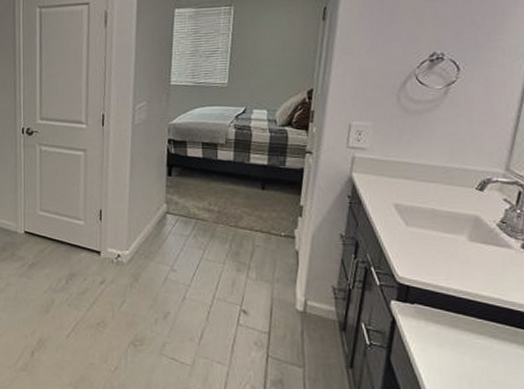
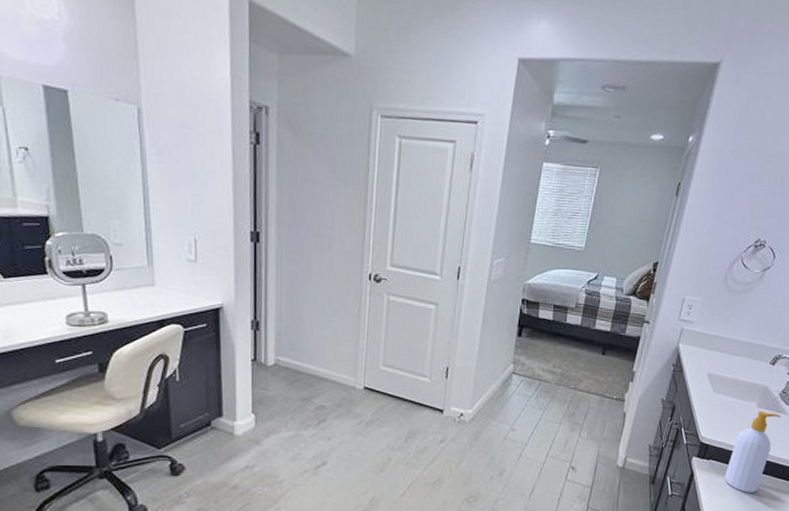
soap bottle: none [439,245,505,346] -> present [724,410,781,493]

